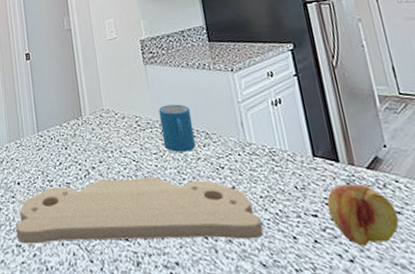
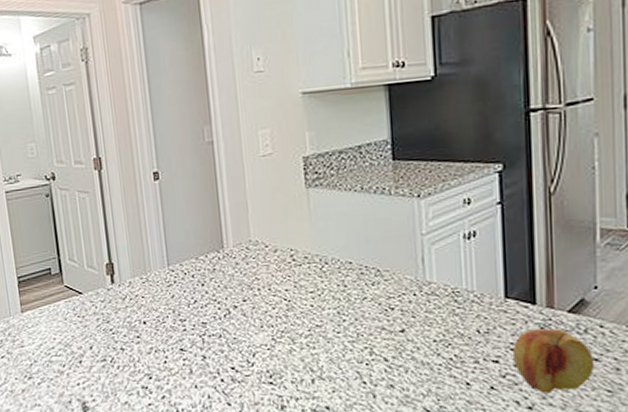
cutting board: present [15,177,263,244] -> none [141,318,433,386]
mug: present [158,104,196,152] -> none [320,236,363,291]

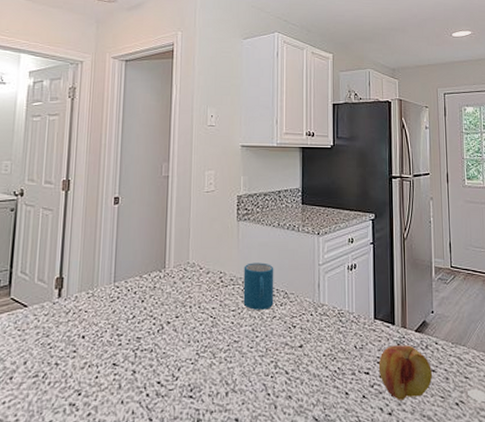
mug: none [320,236,363,291] -> present [243,262,274,310]

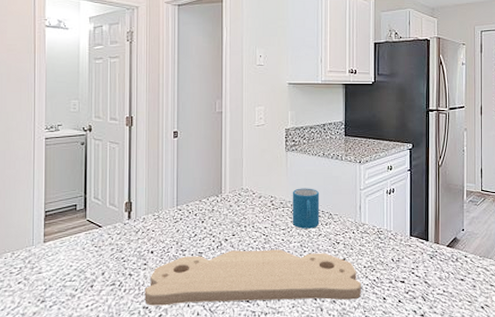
cutting board: none [71,334,321,403] -> present [144,249,362,306]
fruit: present [378,345,433,400] -> none [413,258,462,304]

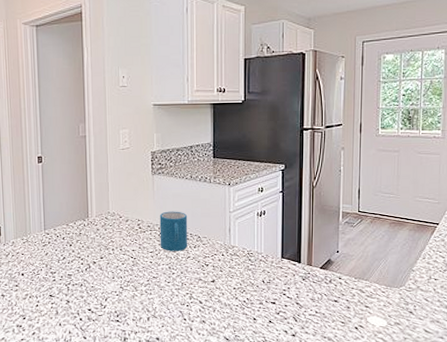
cutting board: present [144,249,362,306] -> none [17,271,232,325]

